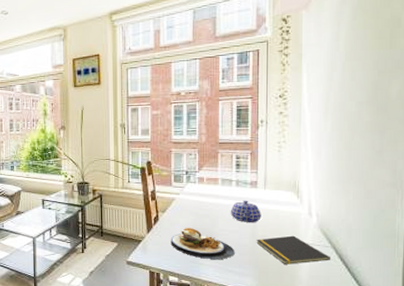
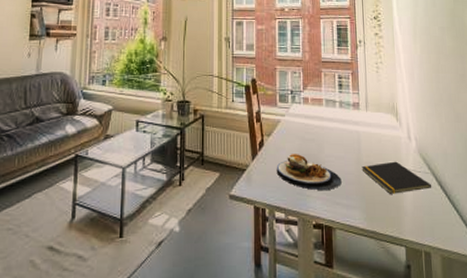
teapot: present [230,200,261,223] -> none [335,123,365,148]

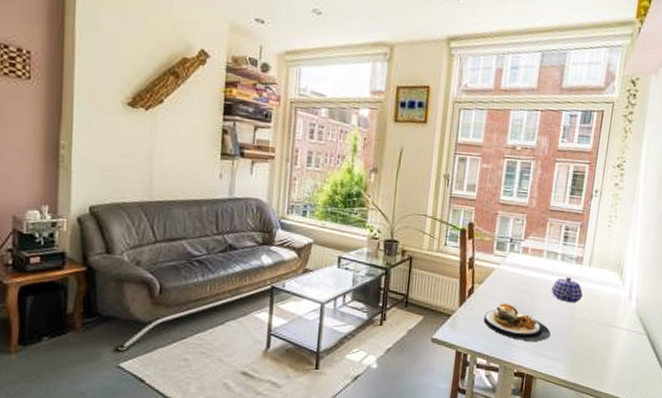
teapot: none [335,123,365,148] -> present [551,277,583,303]
notepad: present [361,161,432,194] -> none [573,319,644,351]

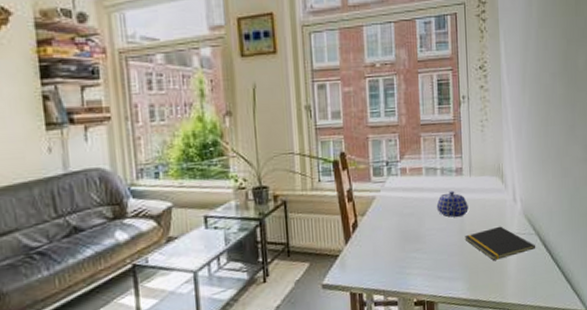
plate: present [483,303,551,342] -> none [373,231,444,267]
notepad: none [573,319,644,351] -> present [464,226,536,260]

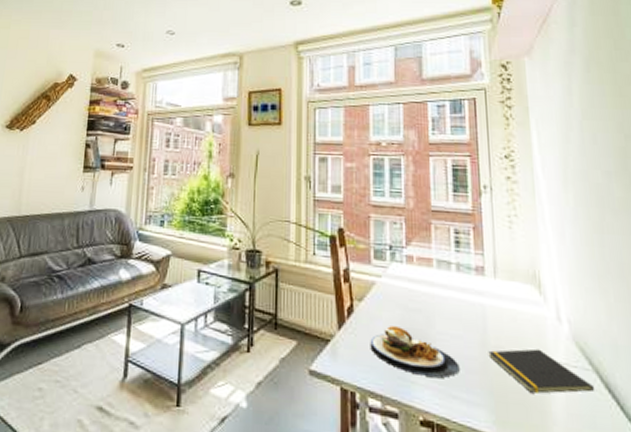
plate: none [373,231,444,267] -> present [370,326,460,378]
teapot: present [436,191,468,218] -> none [450,292,493,327]

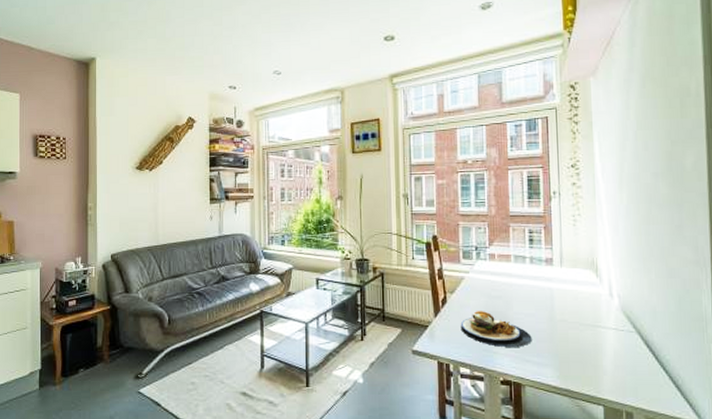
notepad: present [488,348,596,394] -> none [555,319,637,353]

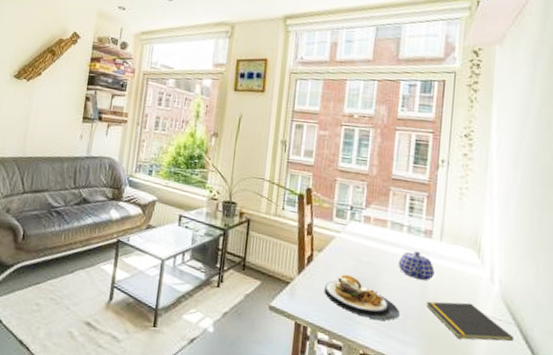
teapot: none [525,279,559,306] -> present [398,251,435,281]
notepad: none [555,319,637,353] -> present [426,301,515,342]

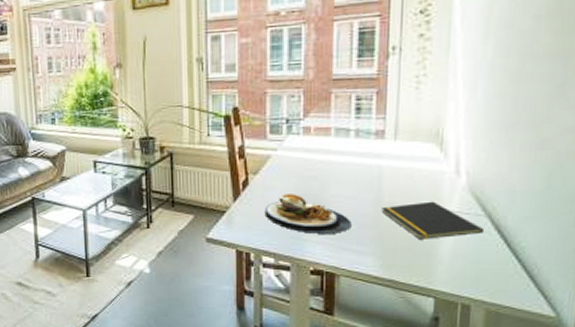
teapot: present [398,251,435,281] -> none [346,156,390,186]

